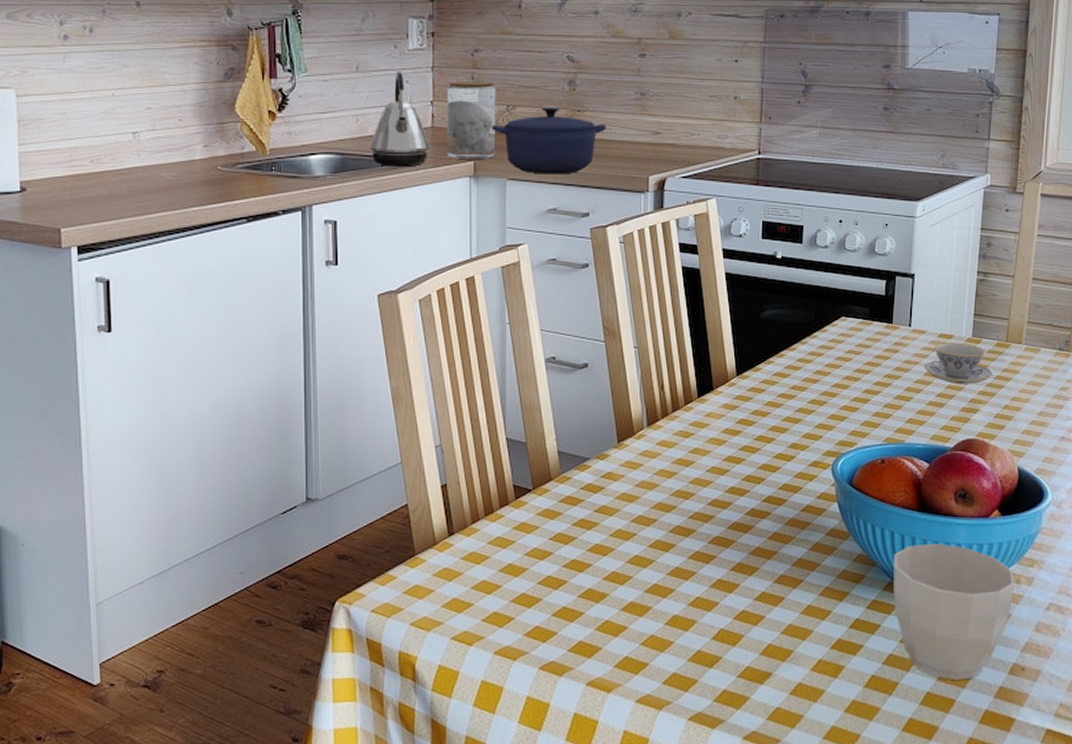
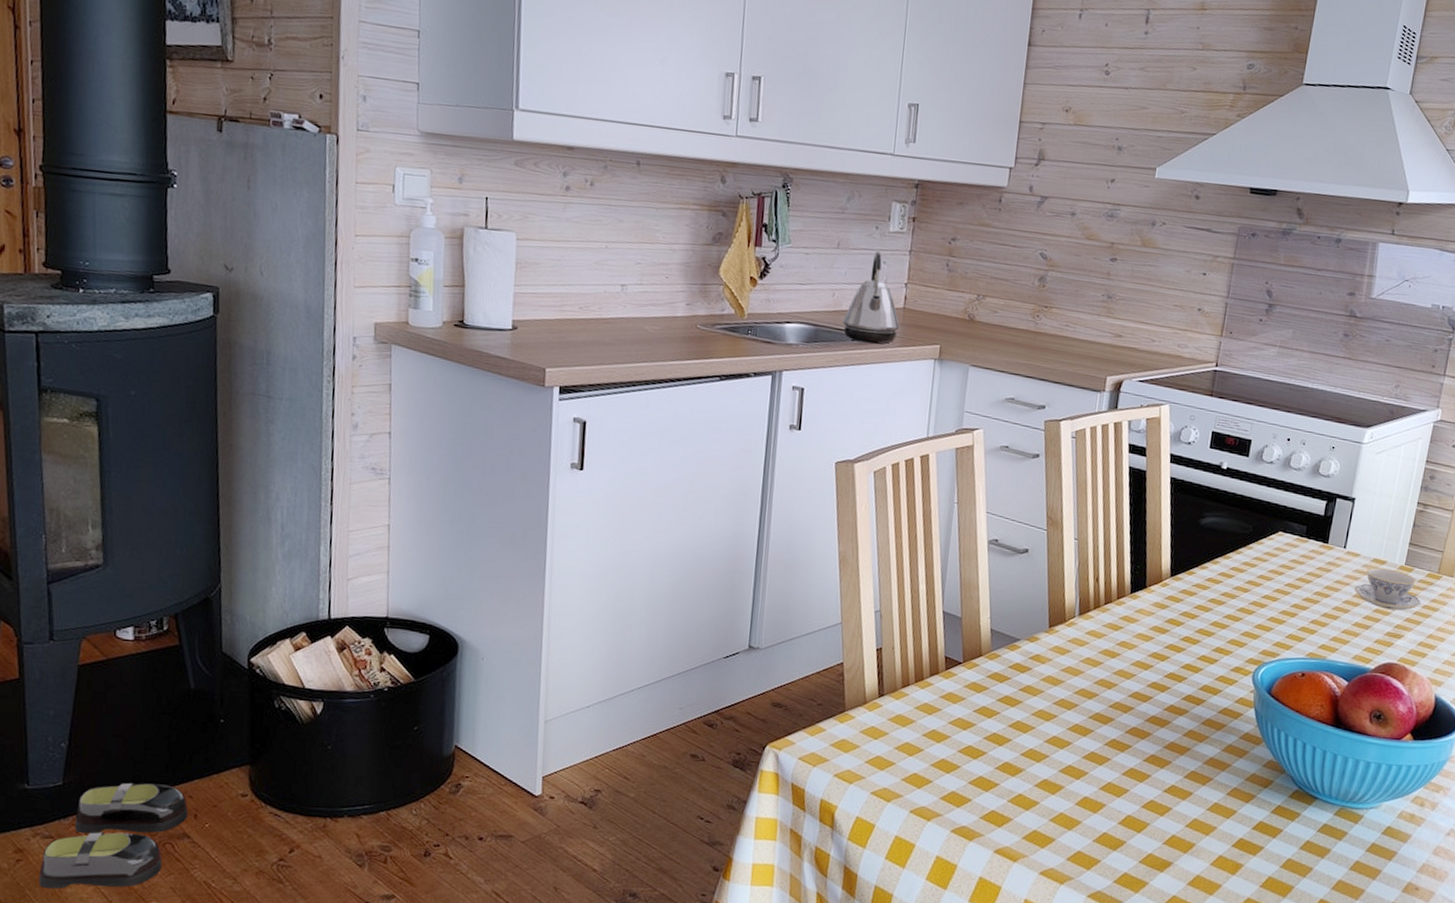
jar: present [447,82,496,159] -> none [915,266,969,344]
cooking pot: present [492,105,606,175] -> none [960,298,1071,366]
cup: present [893,544,1015,680] -> none [1298,757,1419,892]

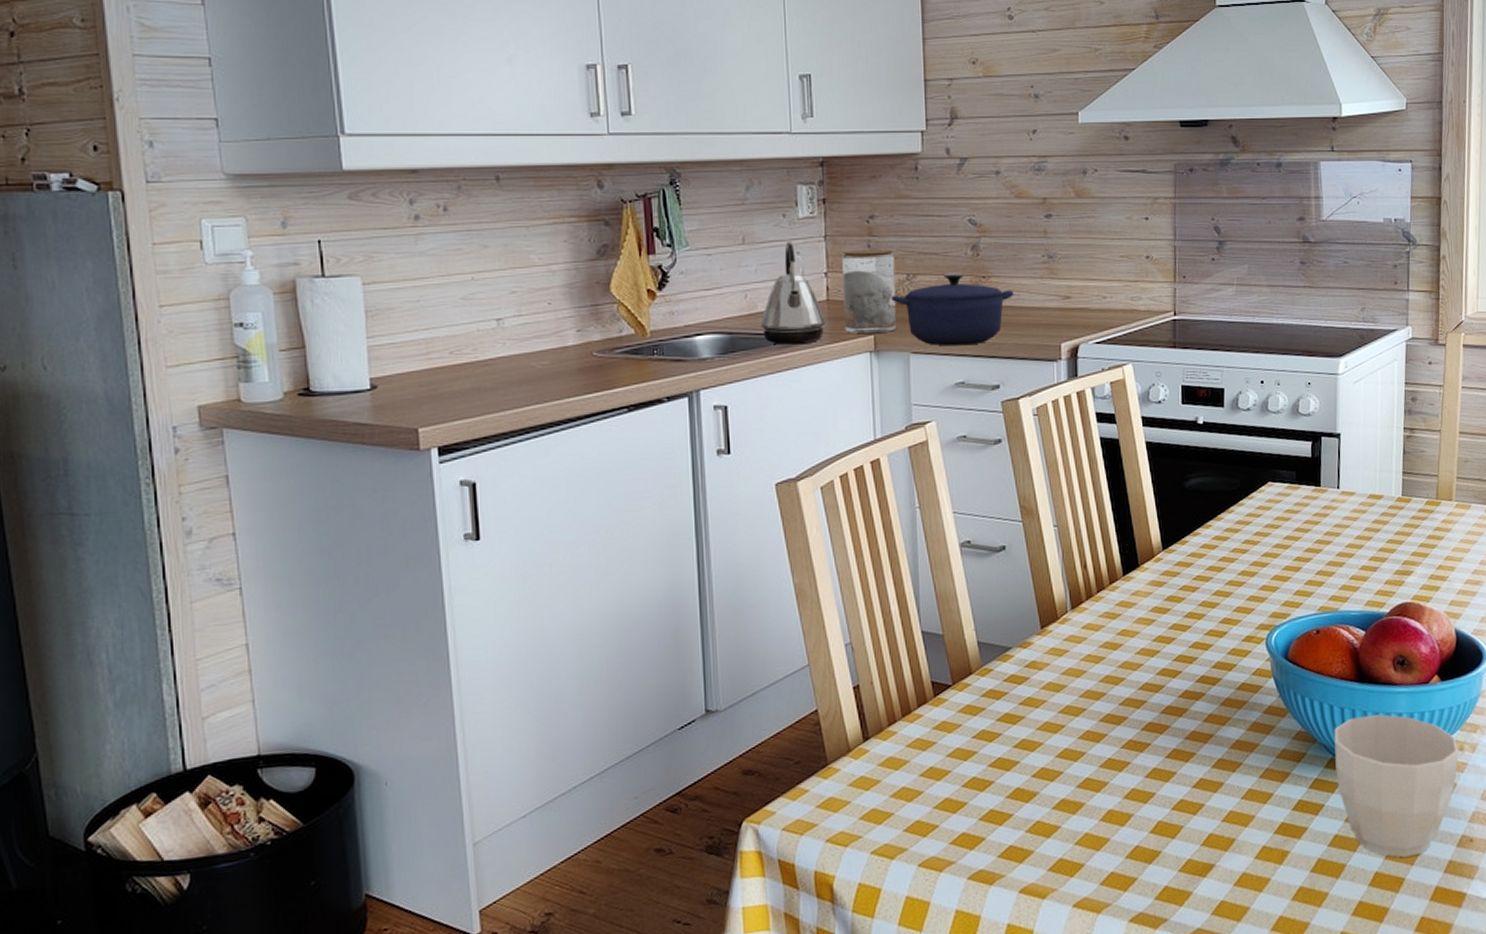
jar: none [915,266,969,344] -> present [842,250,897,333]
cooking pot: none [960,298,1071,366] -> present [891,272,1013,346]
cup: none [1298,757,1419,892] -> present [1334,714,1459,858]
teacup: present [1354,567,1421,611] -> none [1354,502,1425,547]

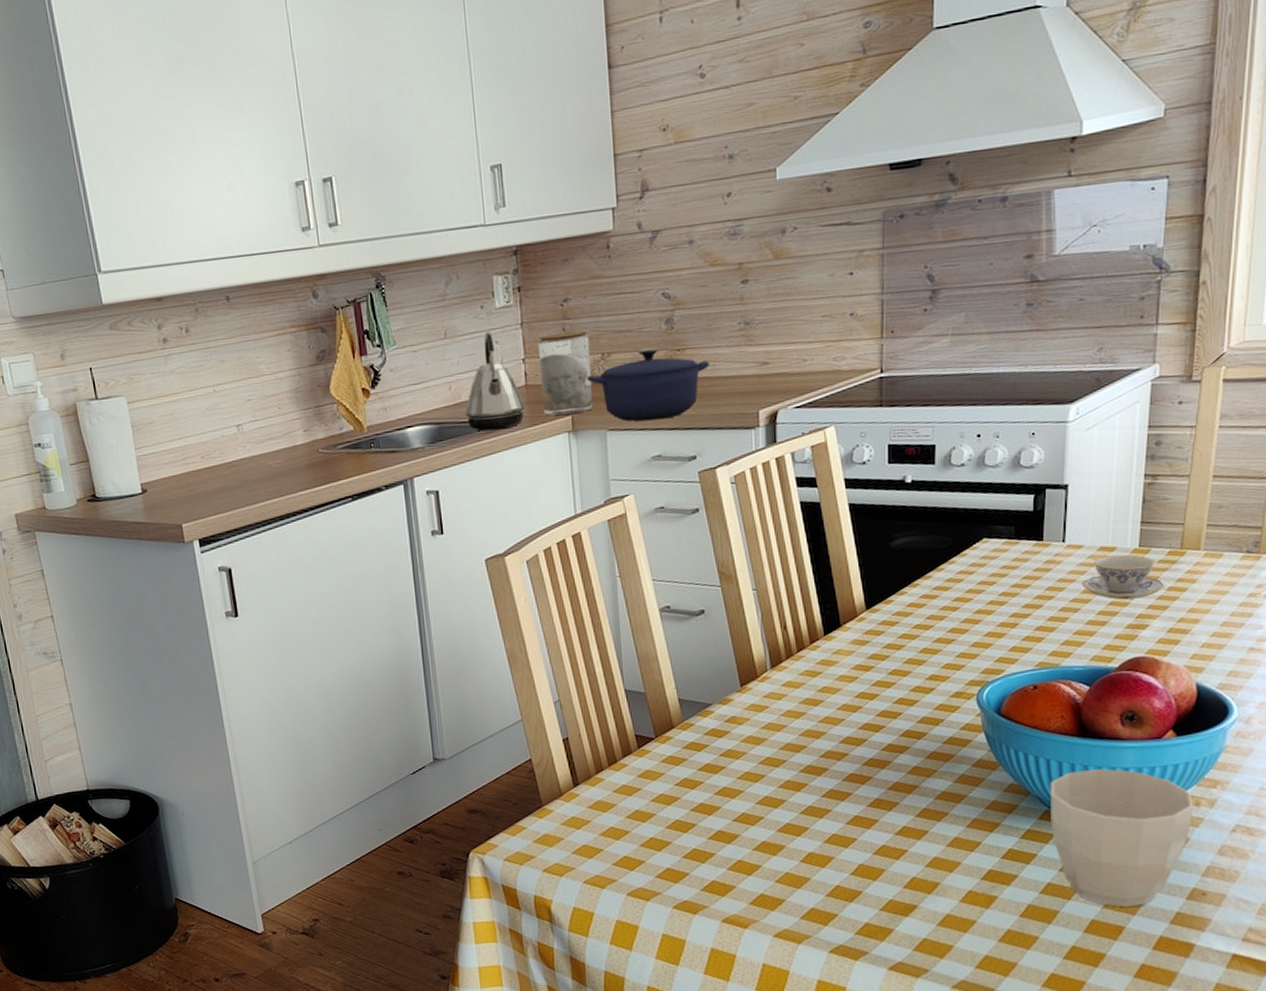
teacup: none [1354,502,1425,547] -> present [1081,554,1164,600]

